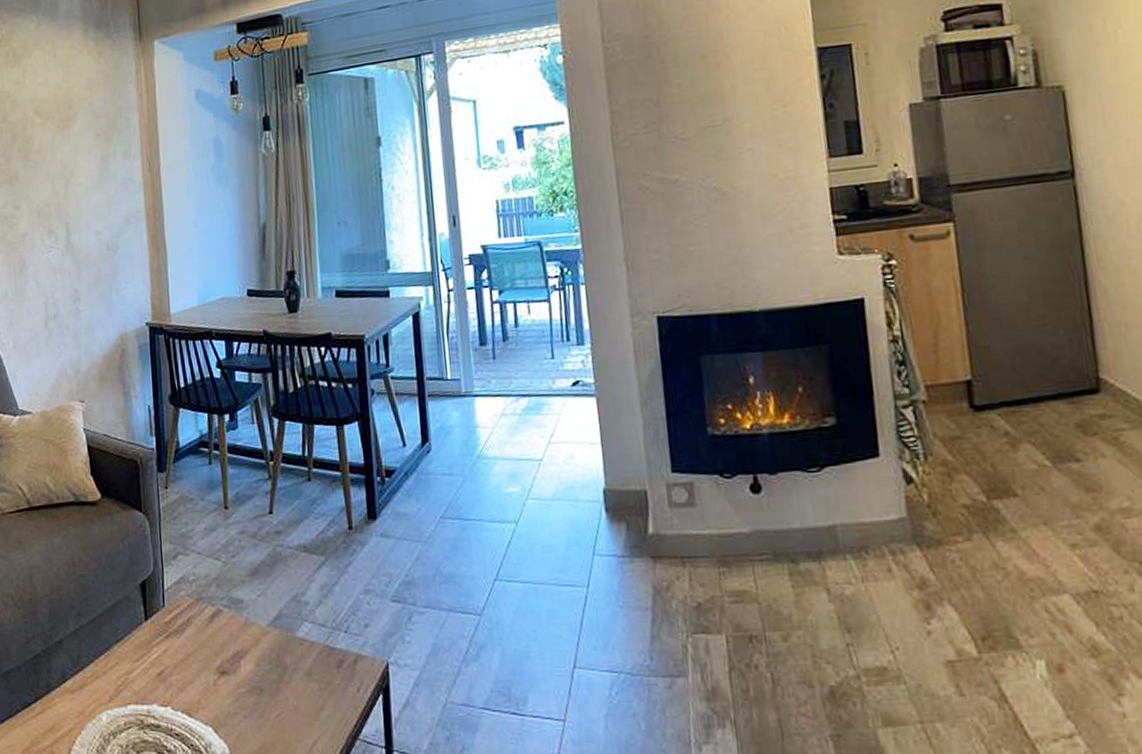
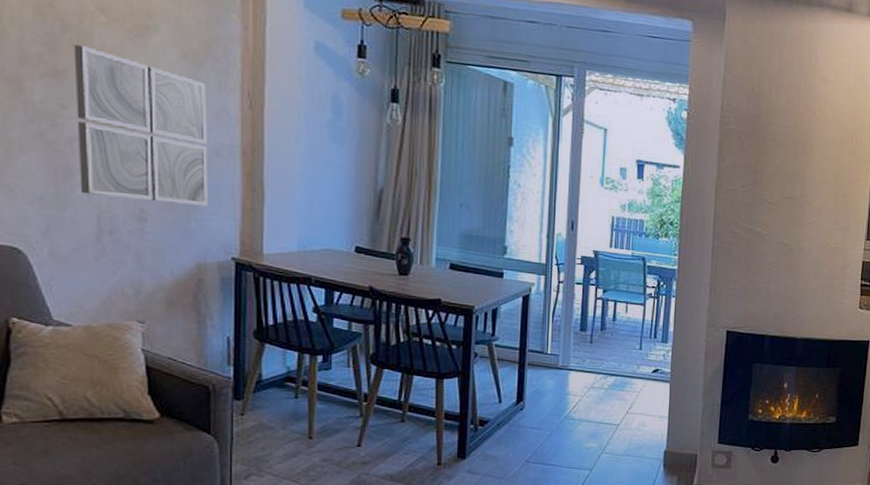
wall art: none [21,148,125,285] -> present [73,45,209,206]

